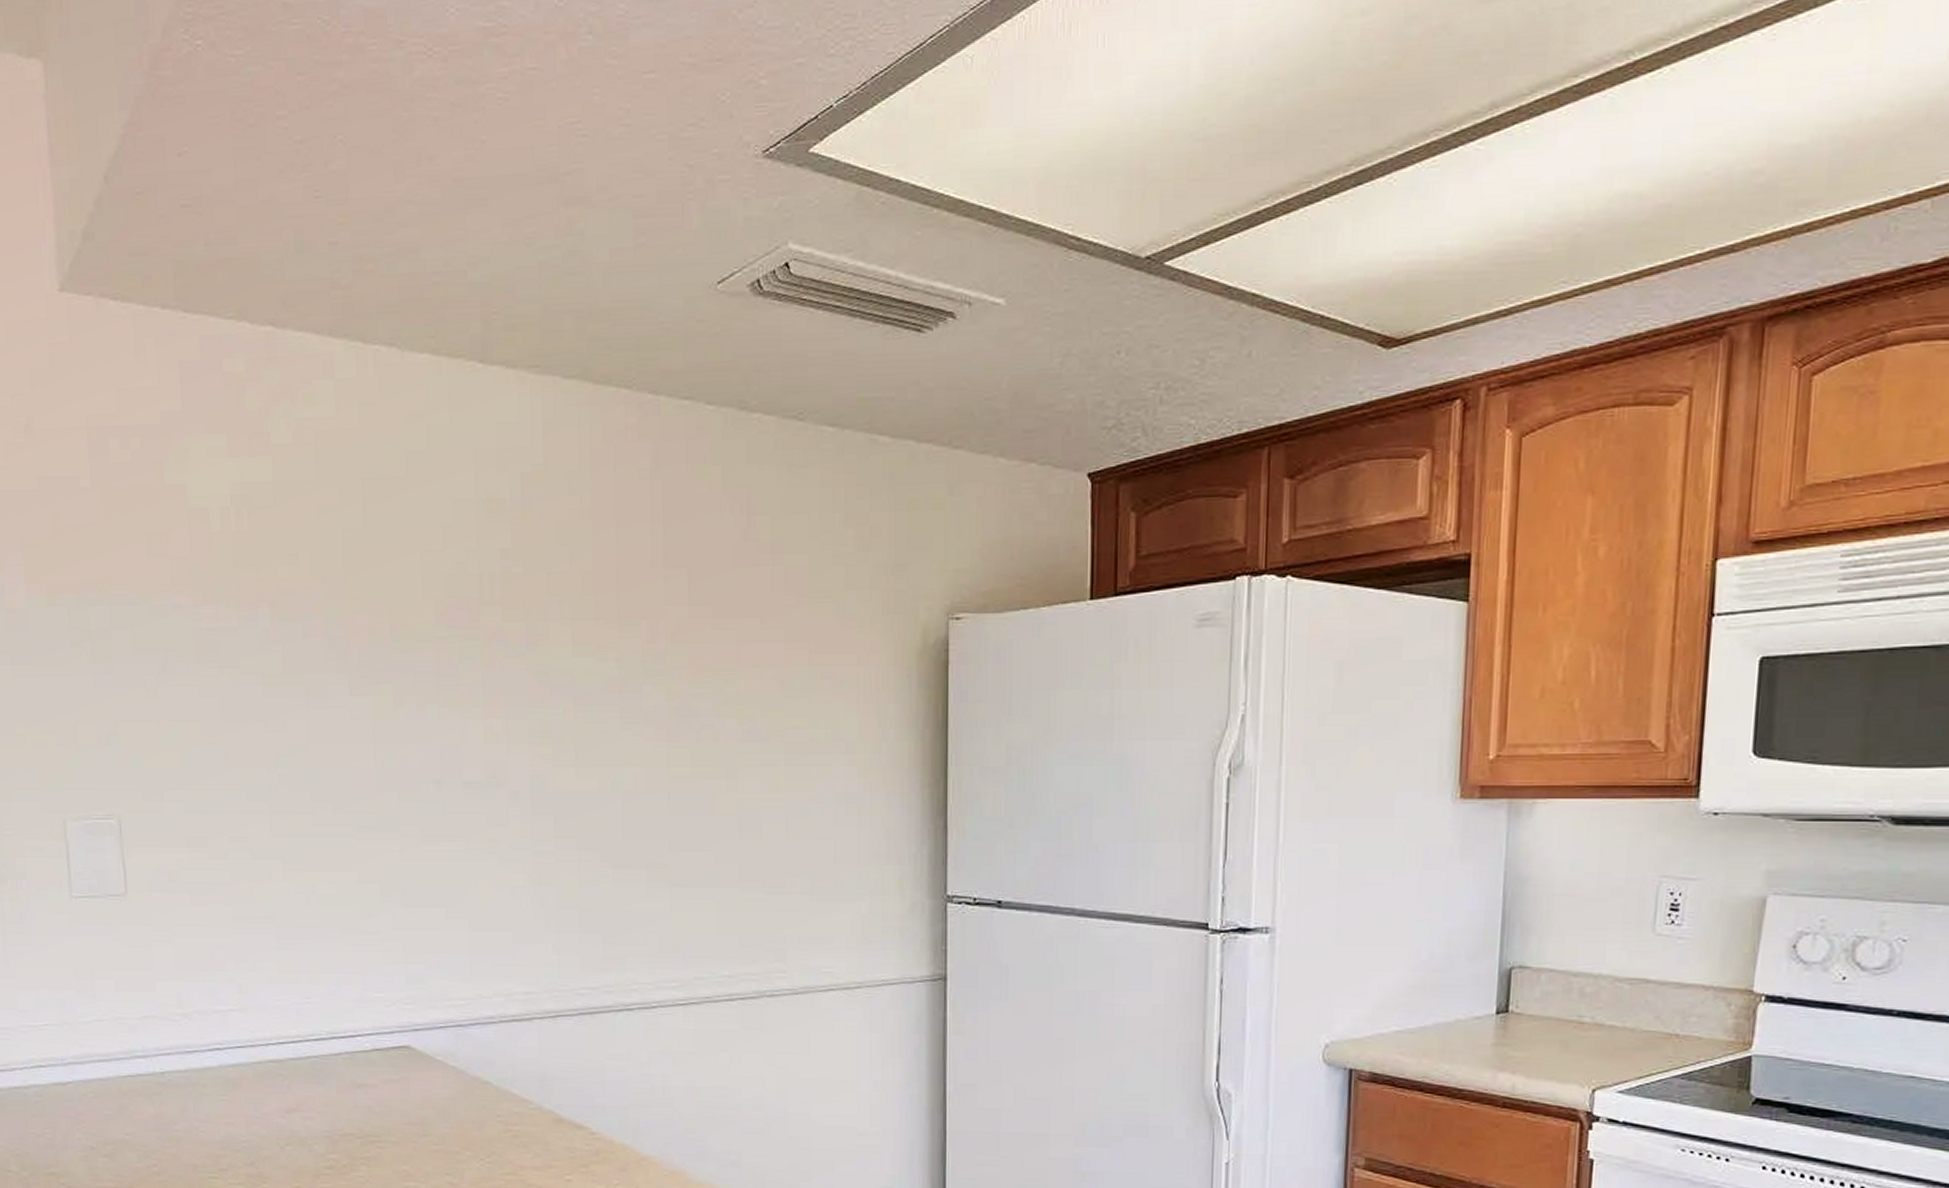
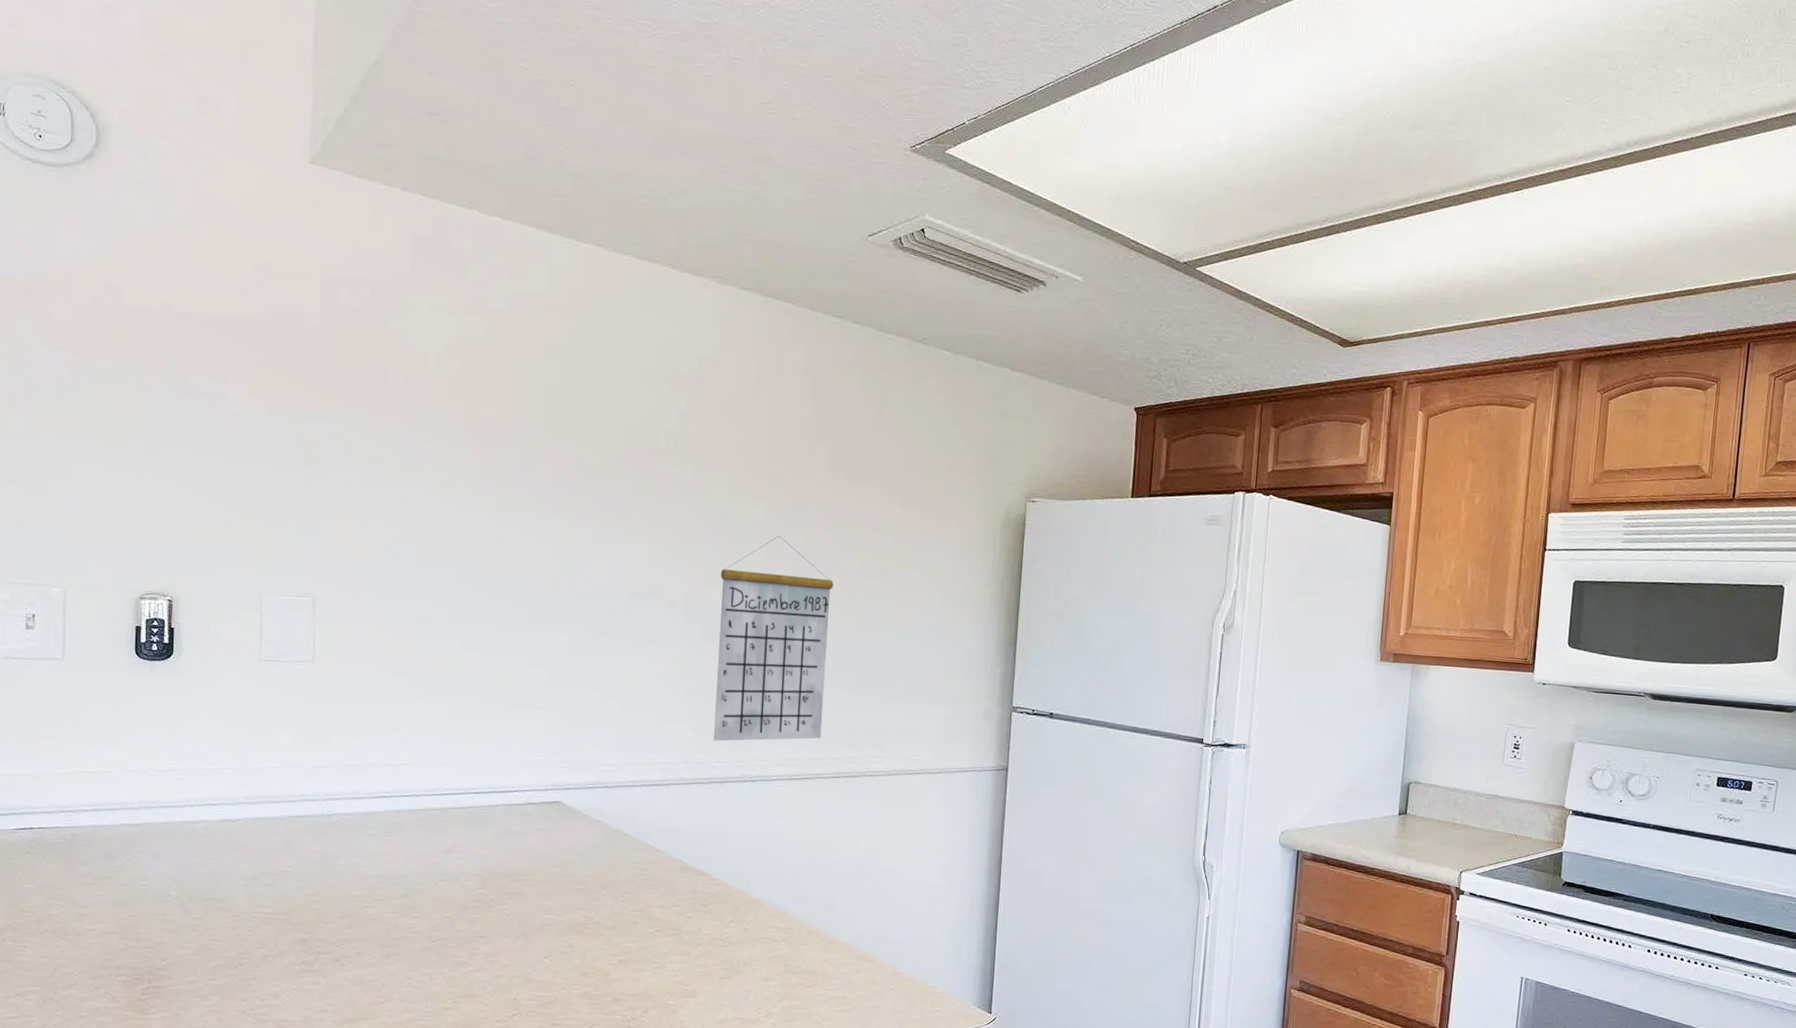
calendar: none [569,695,708,962] -> present [714,535,834,742]

